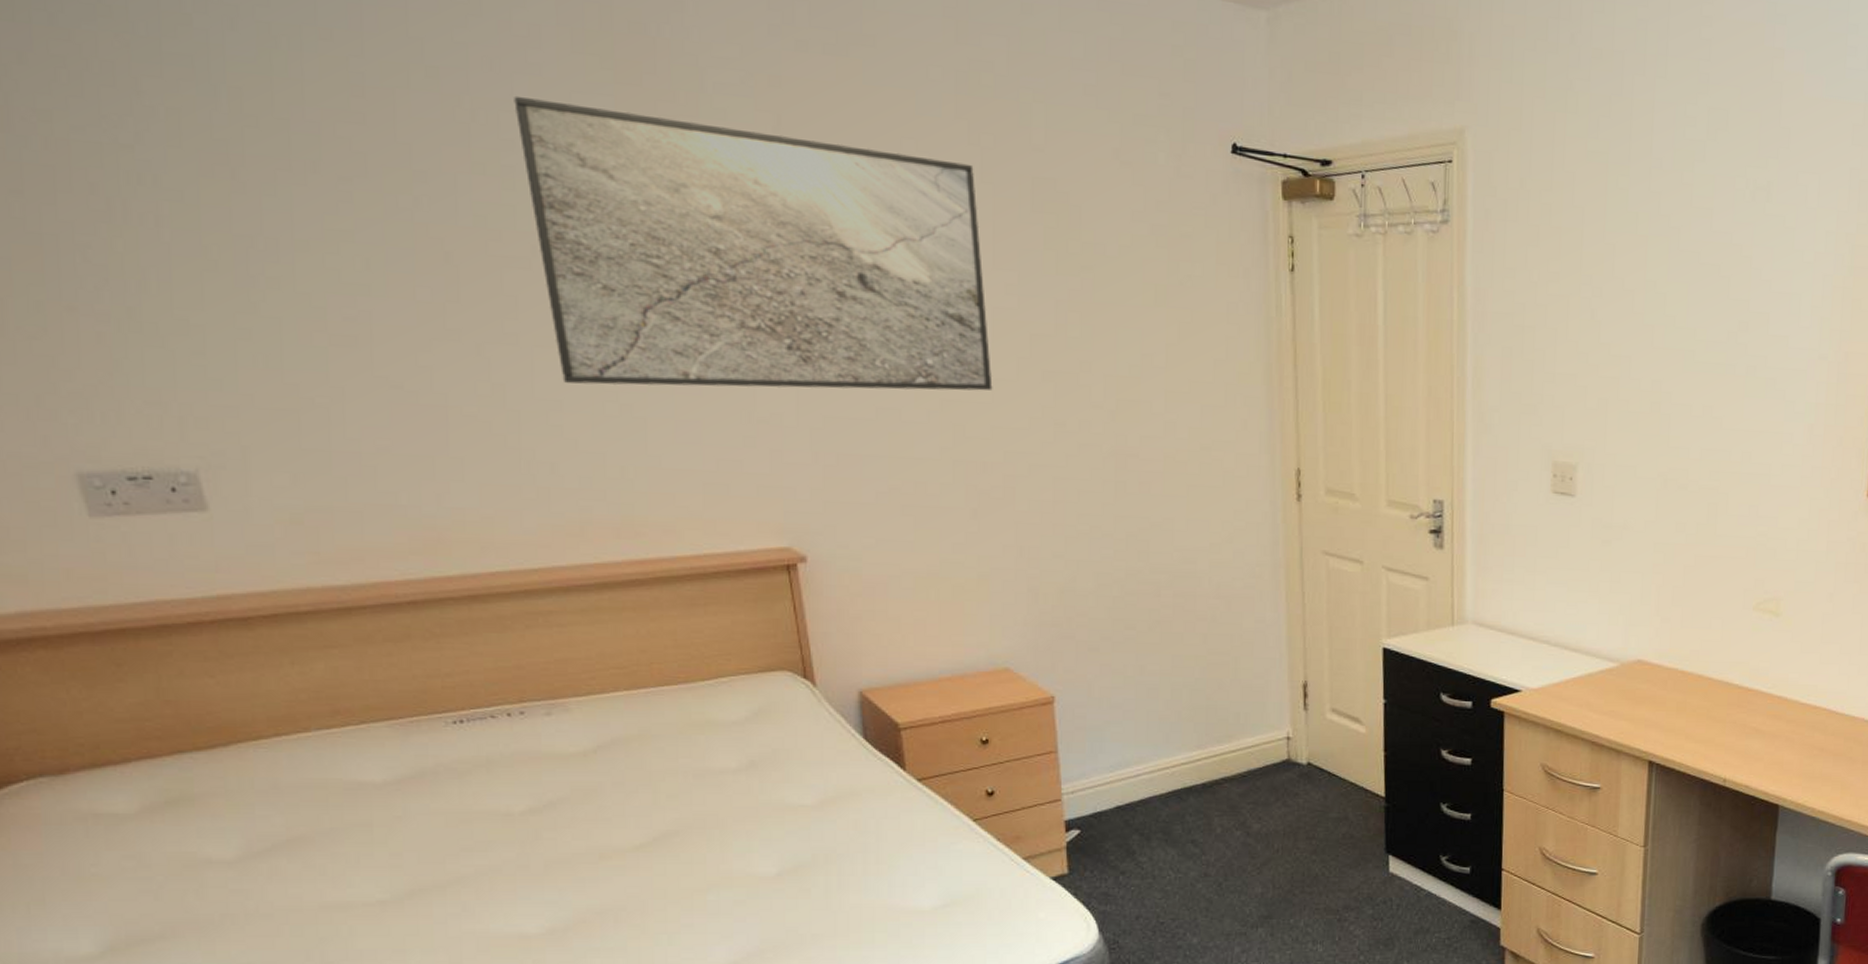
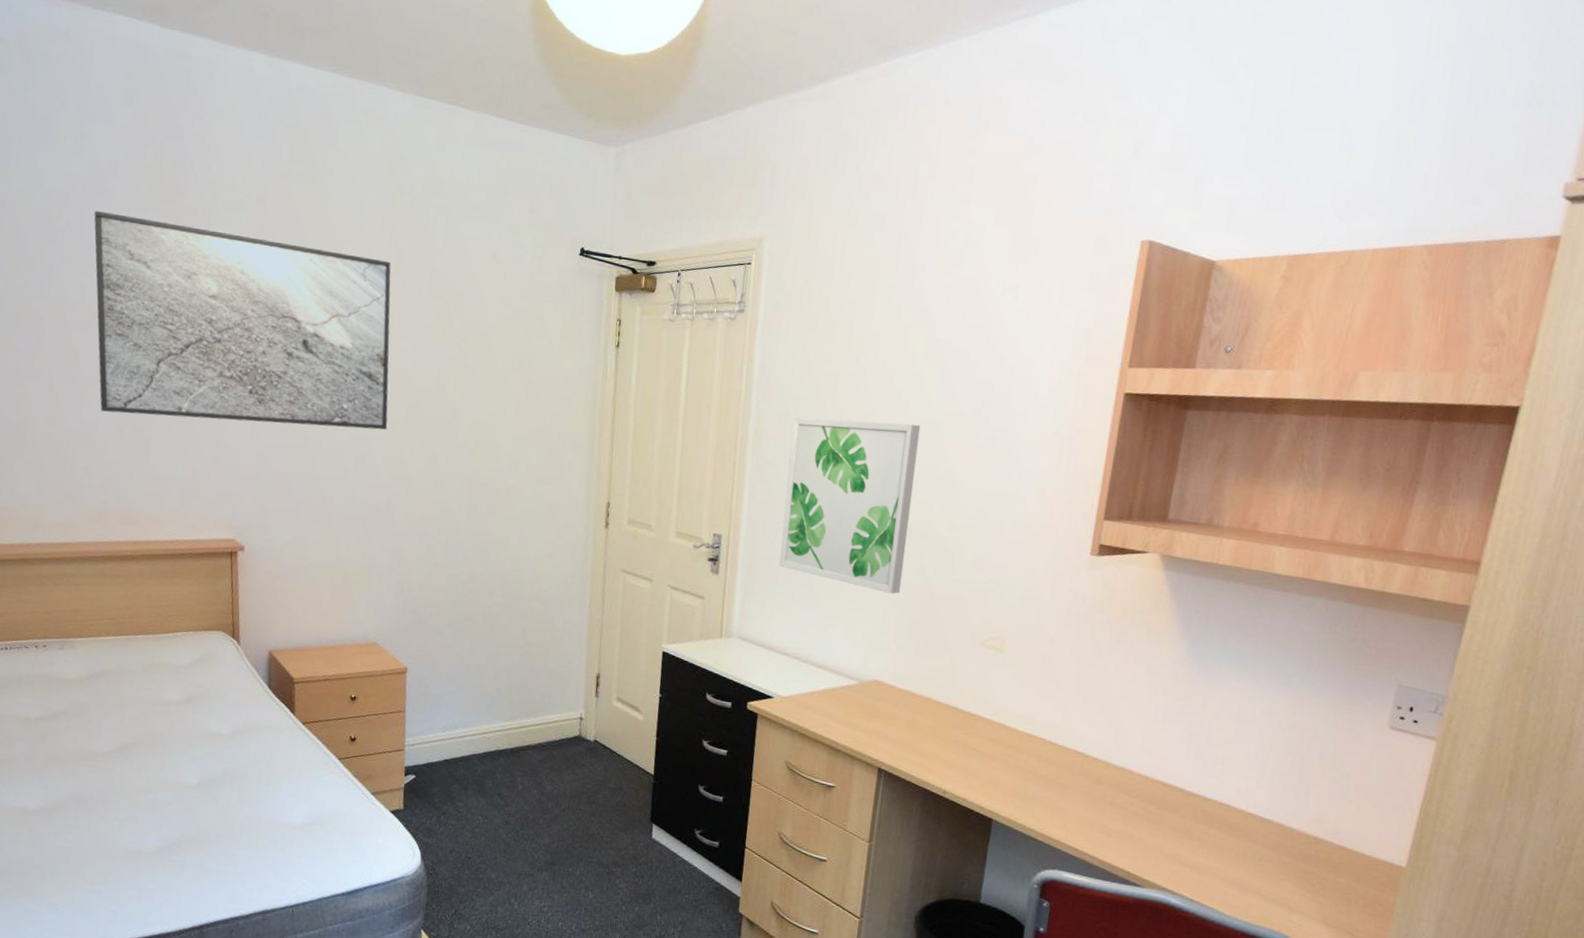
wall art: none [1516,352,1670,558] -> present [779,417,921,594]

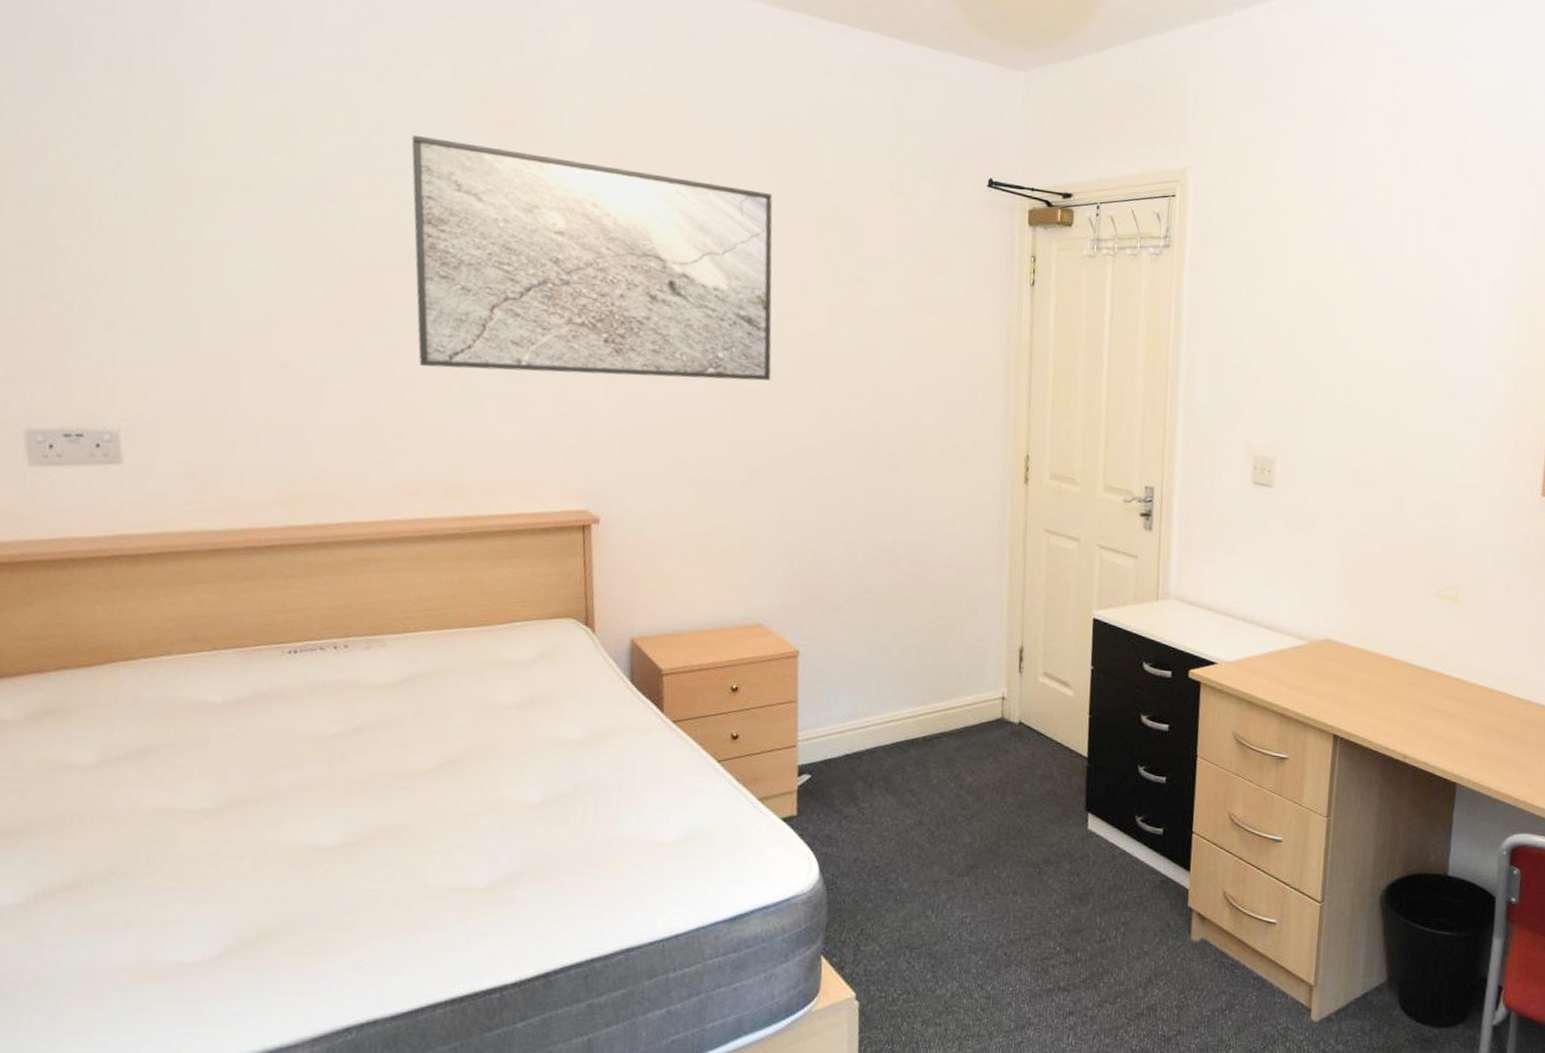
wall art: present [779,417,921,594] -> none [1218,358,1362,545]

